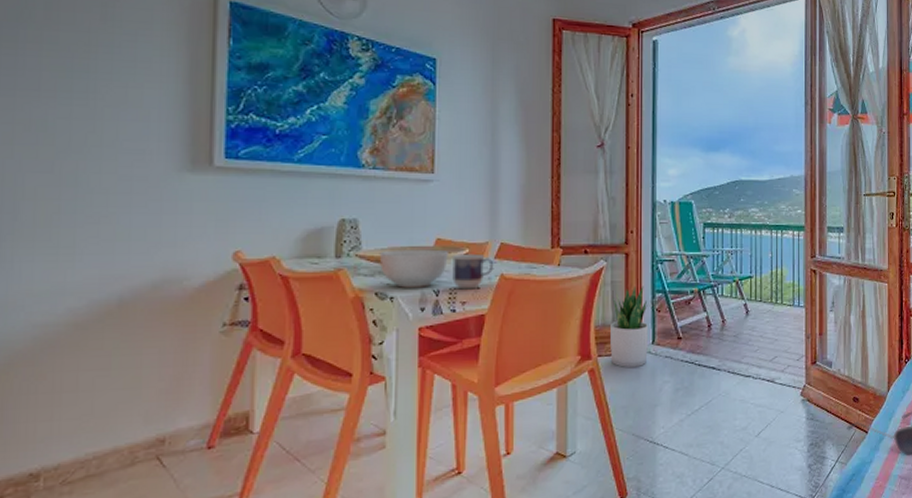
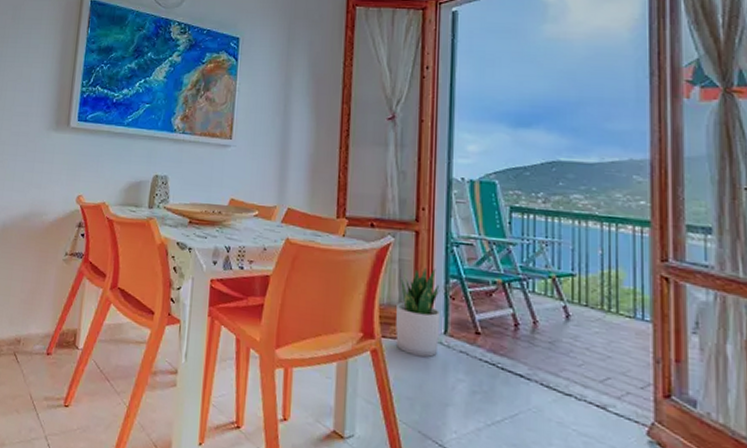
bowl: present [379,249,450,288] -> none [182,205,241,243]
cup: present [452,255,494,290] -> none [242,215,281,250]

